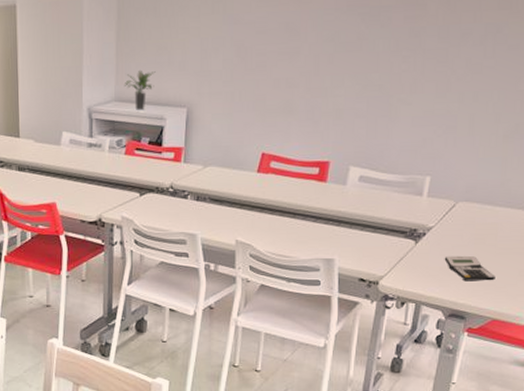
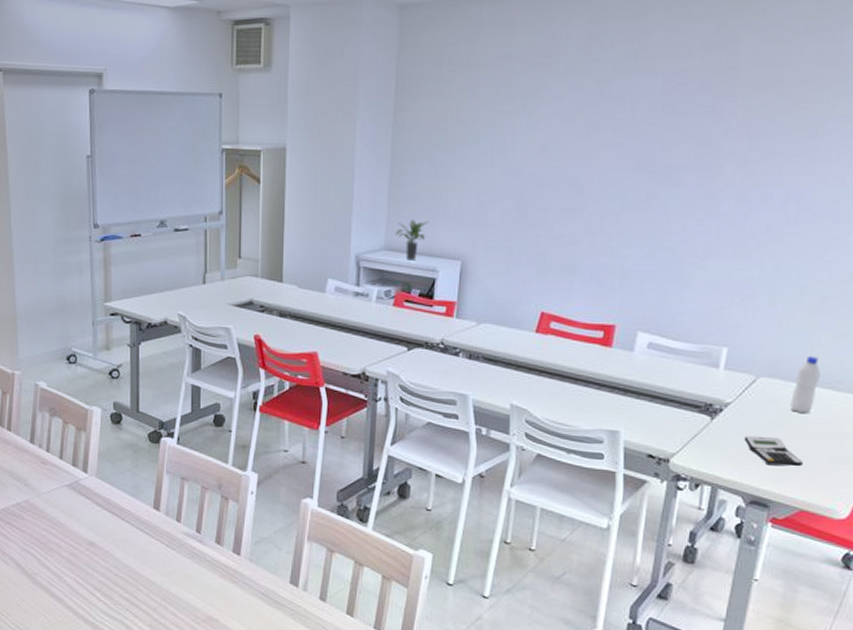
water bottle: none [485,180,513,233] -> present [790,356,821,414]

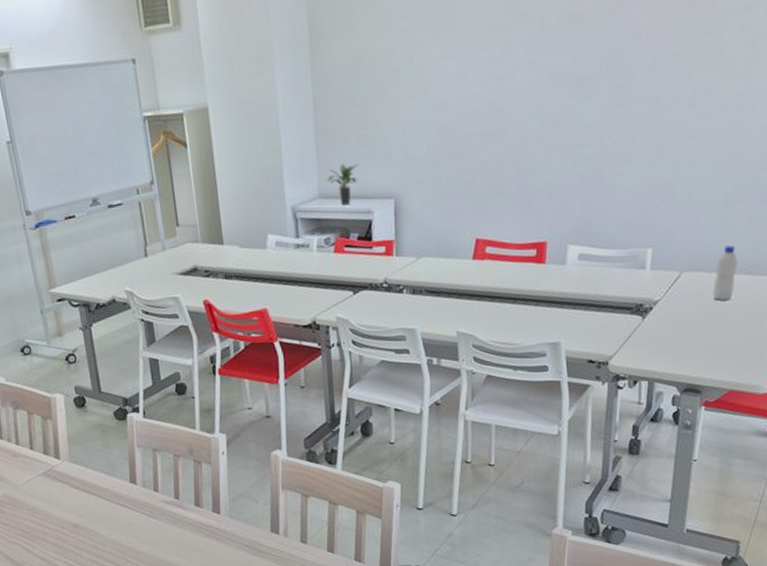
calculator: present [744,435,803,467] -> none [674,327,728,353]

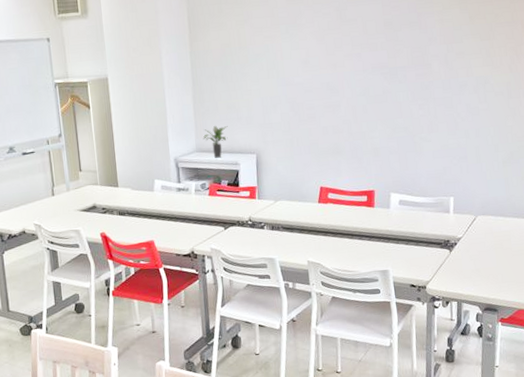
water bottle: present [713,245,738,302] -> none [500,196,517,239]

